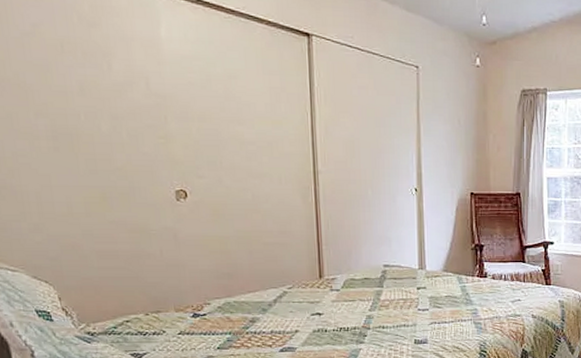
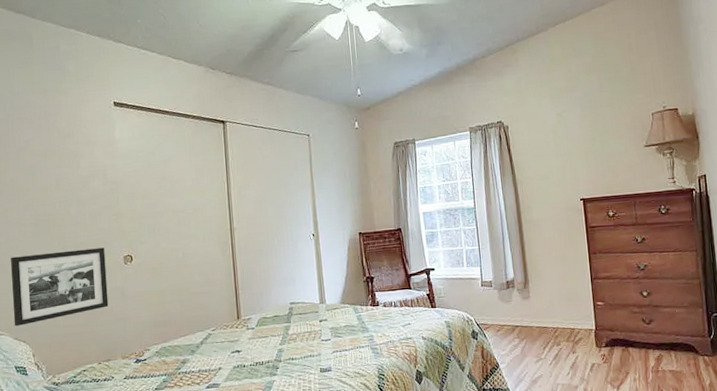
picture frame: none [21,176,157,262] -> present [11,247,109,326]

